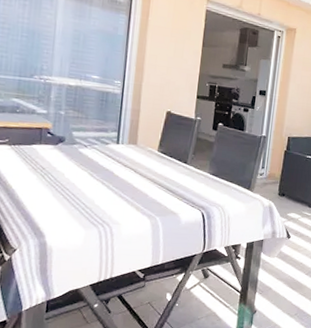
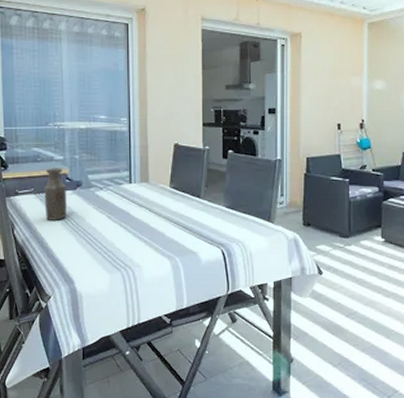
bottle: none [19,120,47,174] -> present [44,168,67,220]

